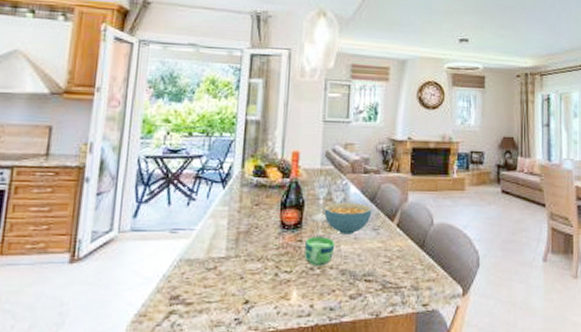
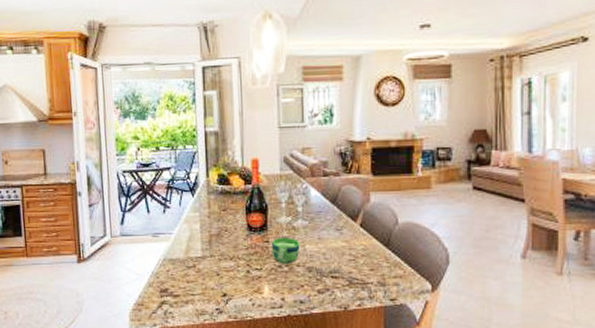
cereal bowl: present [324,203,372,234] -> none [287,205,334,235]

